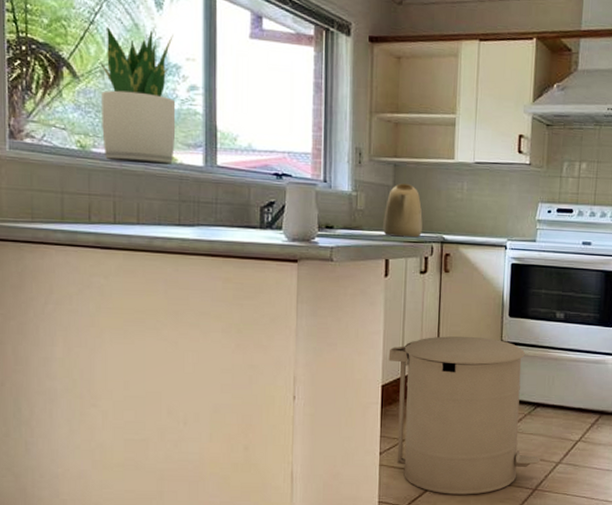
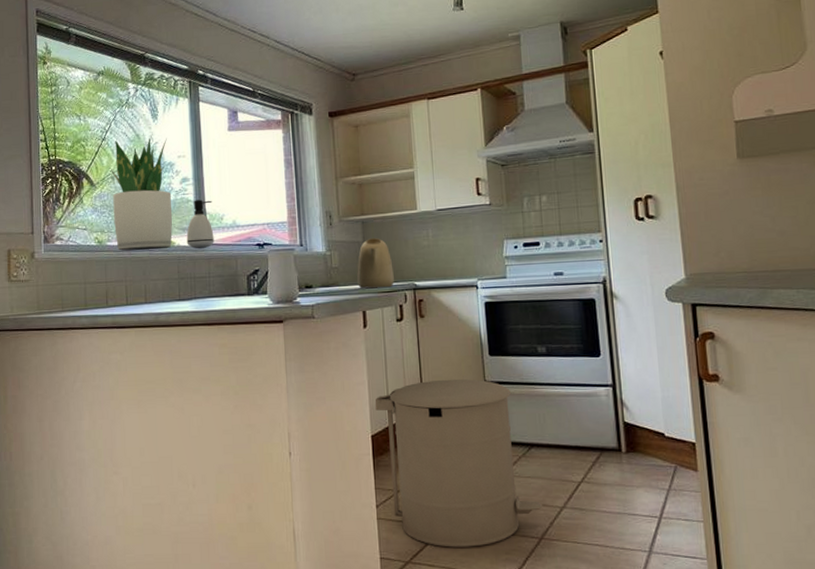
soap dispenser: none [191,113,225,171] -> present [186,200,214,250]

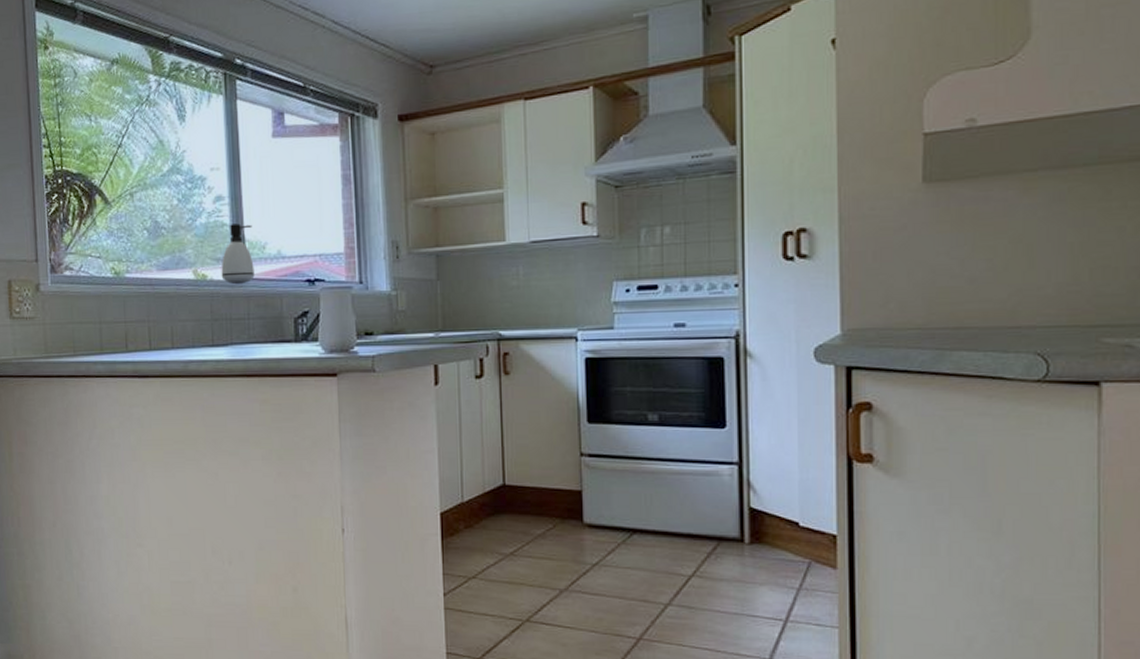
planter: present [108,138,173,251] -> none [126,145,205,285]
kettle: present [357,238,394,289] -> none [428,276,474,338]
trash can: present [375,379,543,548] -> none [445,449,644,645]

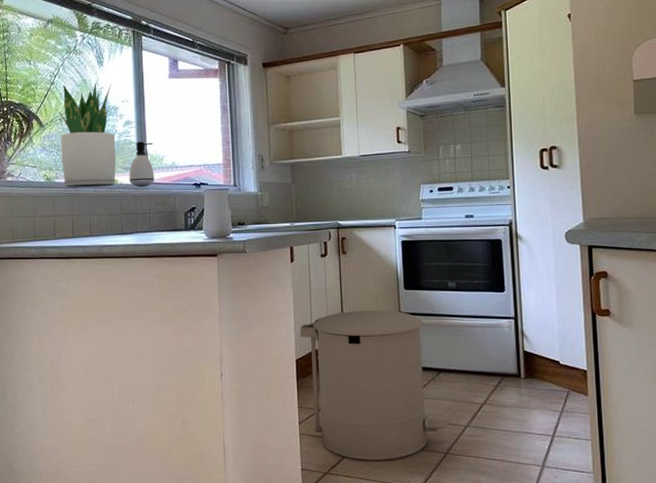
planter: none [126,145,205,285] -> present [57,83,117,188]
trash can: none [445,449,644,645] -> present [299,310,449,460]

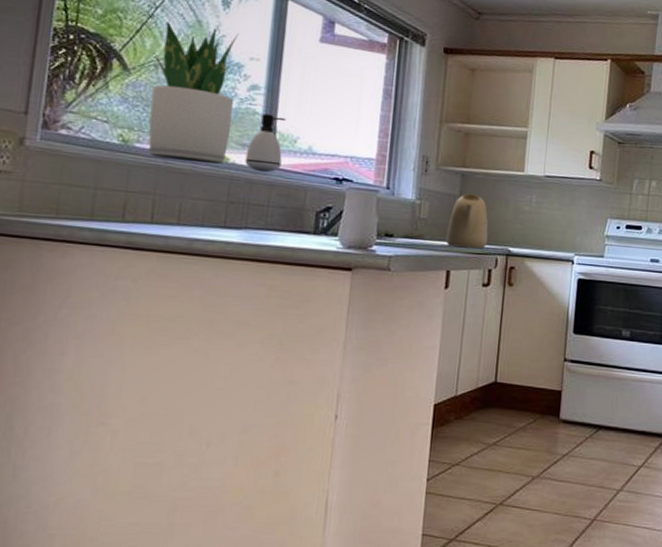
kettle: none [286,180,320,227] -> present [446,193,489,250]
trash can: present [299,310,449,460] -> none [443,352,601,526]

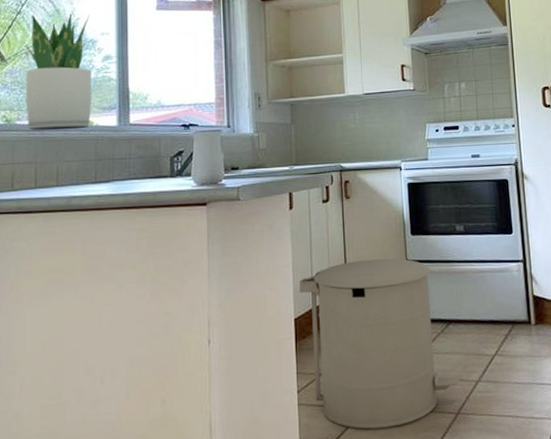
soap dispenser: present [245,113,286,173] -> none [106,78,137,130]
trash can: none [443,352,601,526] -> present [299,258,460,429]
kettle: present [446,193,489,250] -> none [284,120,321,171]

